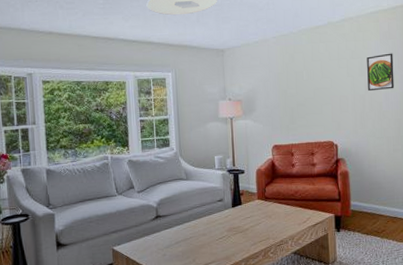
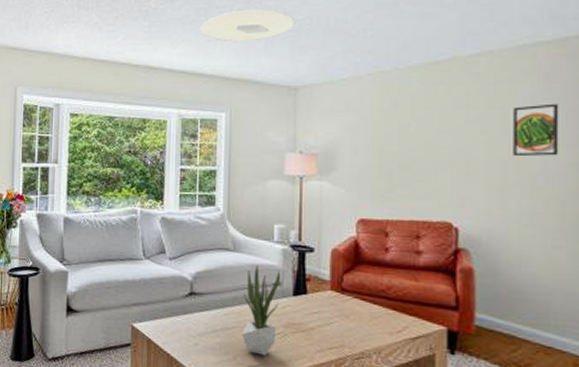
potted plant: none [197,188,223,255] -> present [242,265,281,356]

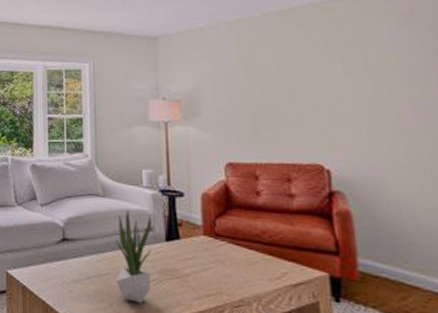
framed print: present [513,103,559,157] -> none [375,44,428,98]

